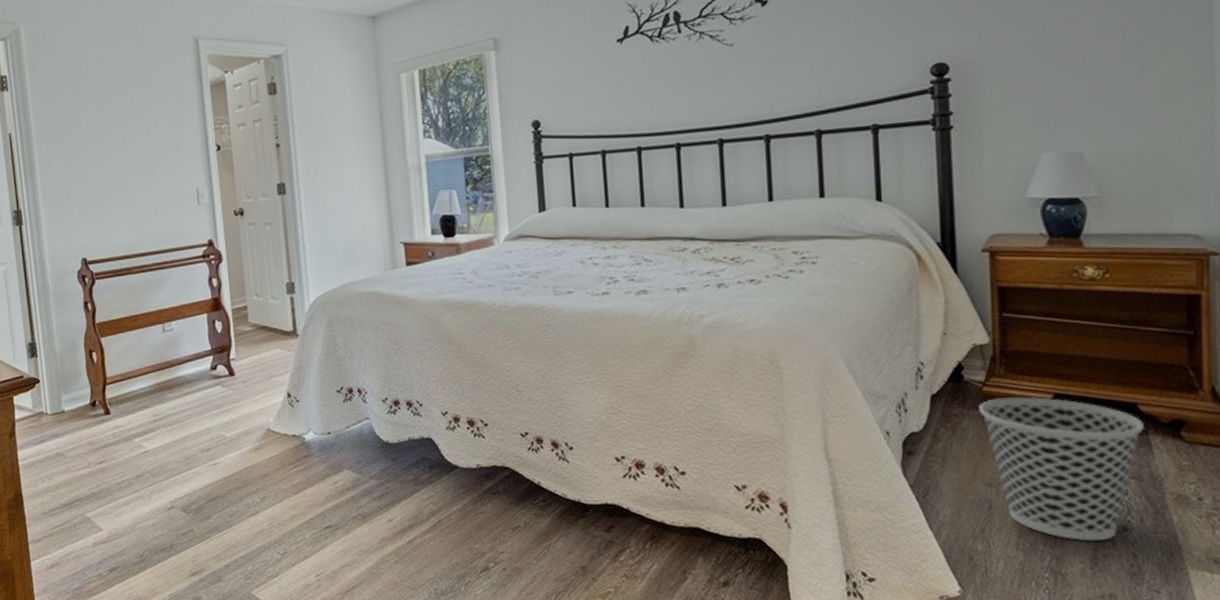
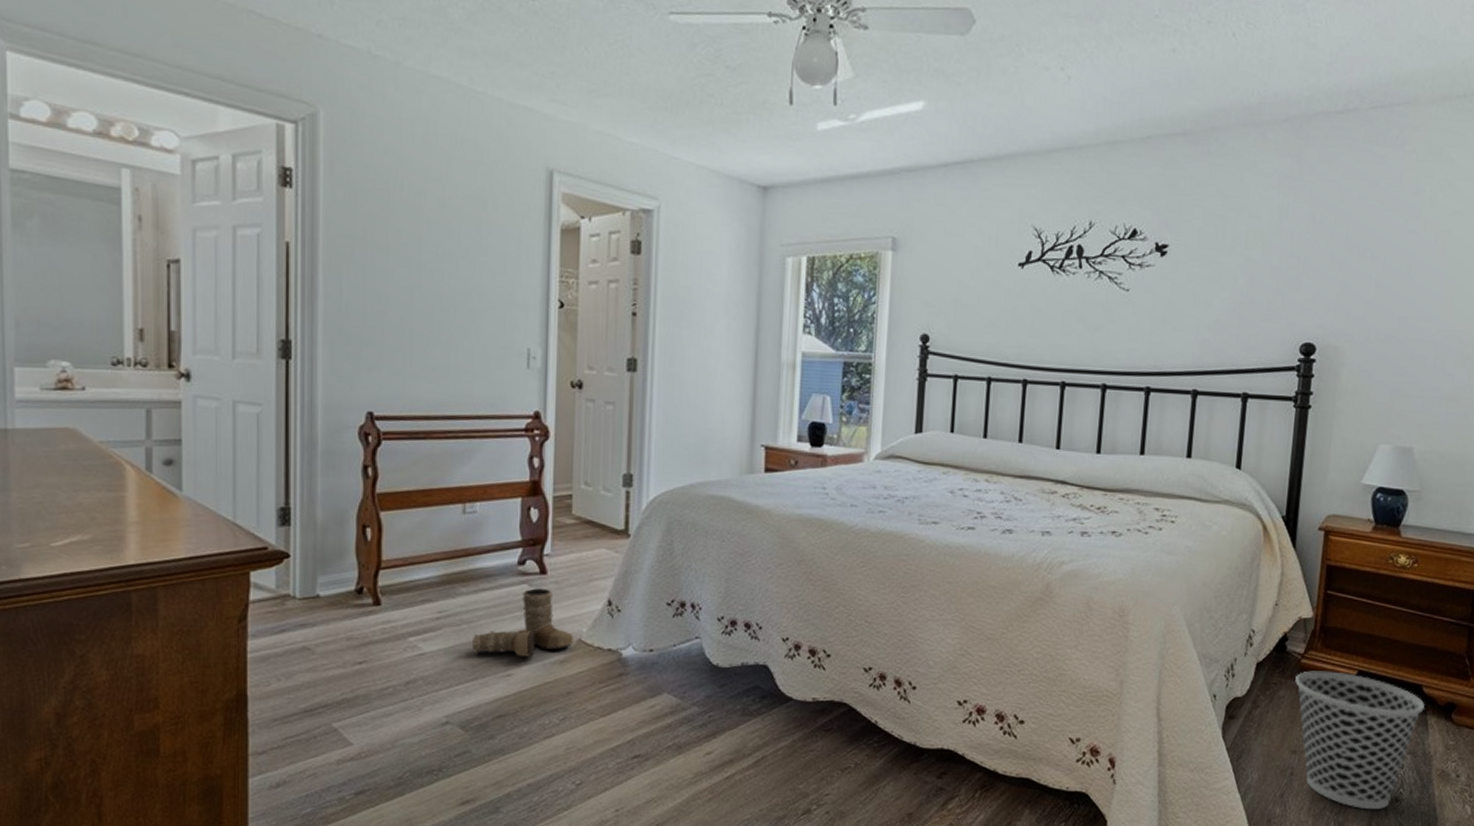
boots: none [183,388,264,448] -> present [472,588,573,657]

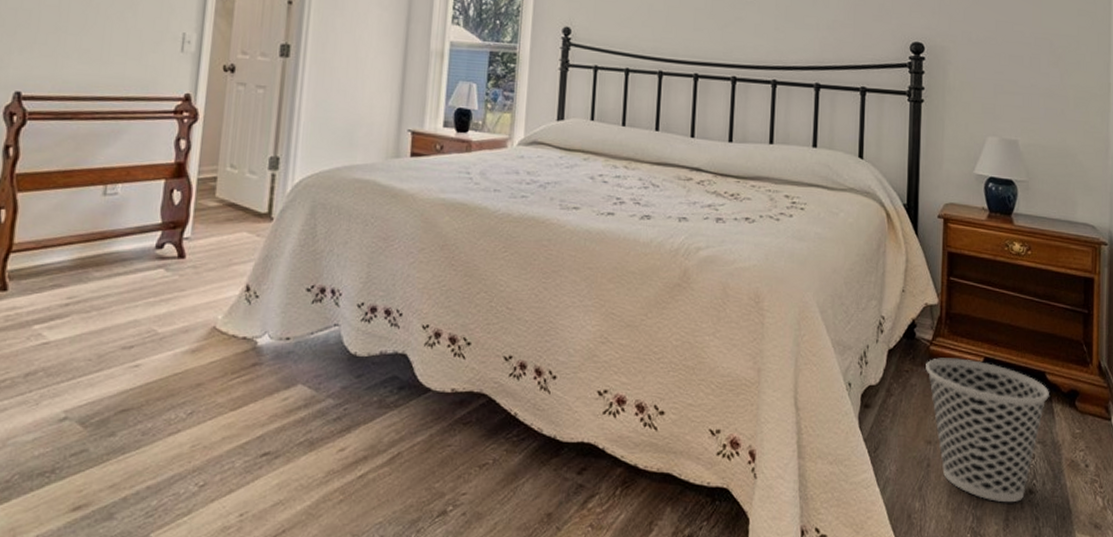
boots: present [472,588,573,657] -> none [100,273,208,346]

